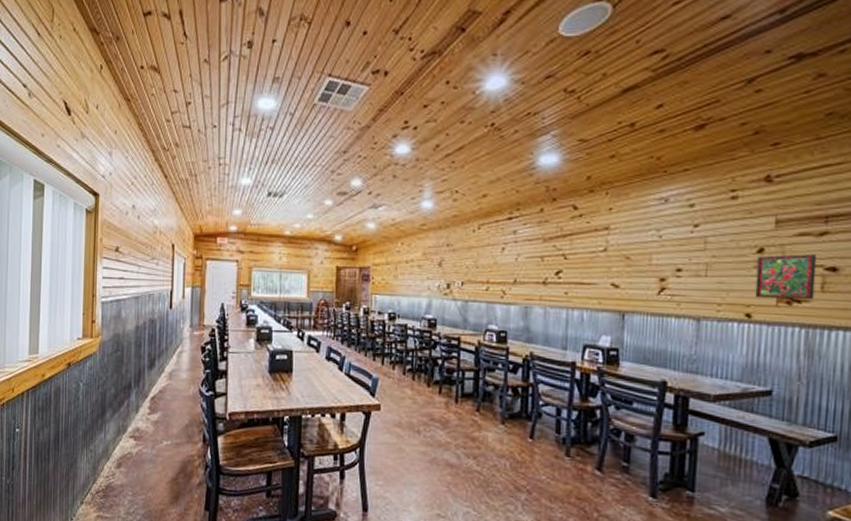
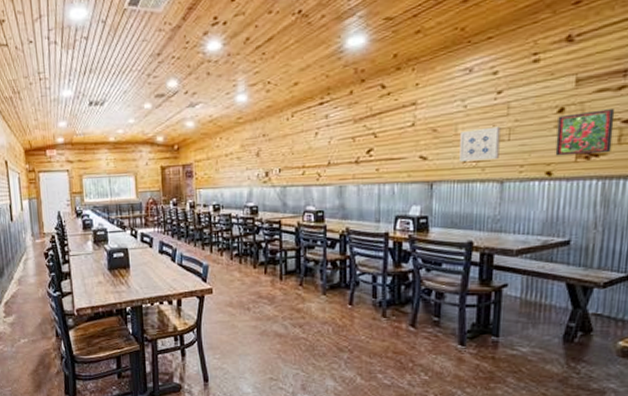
wall art: none [653,260,698,295] -> present [459,126,501,162]

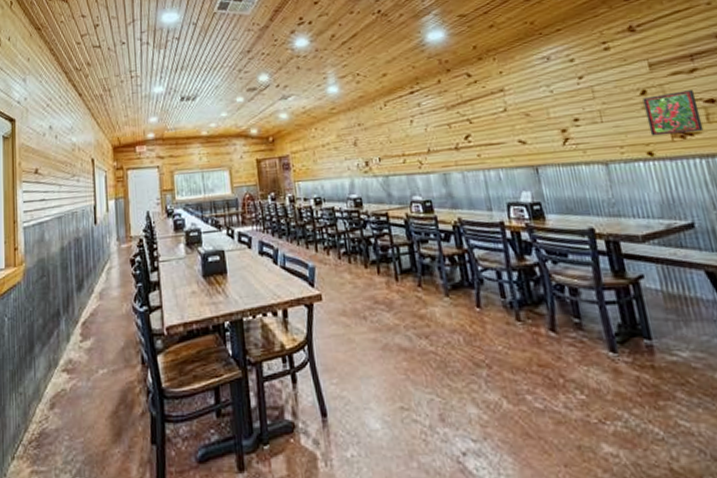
wall art: present [459,126,501,162] -> none [553,109,597,145]

